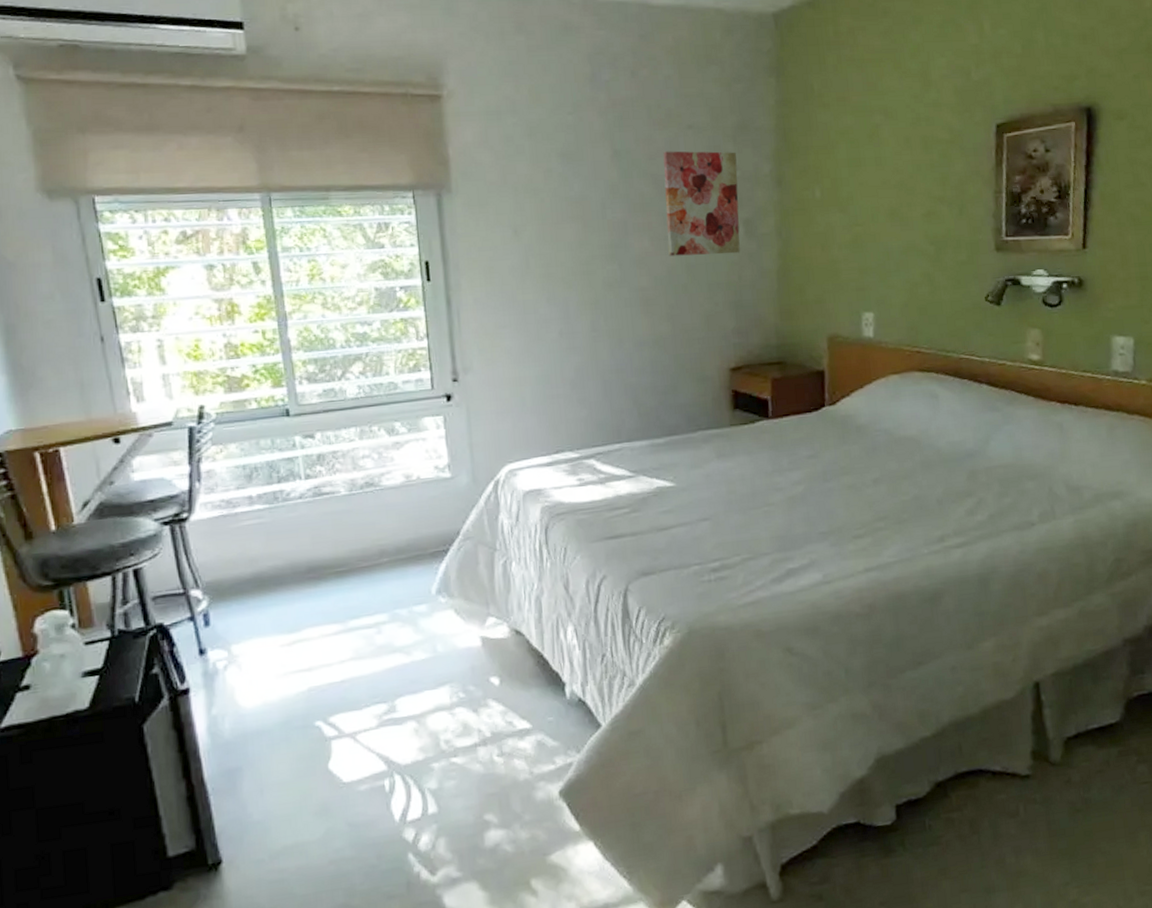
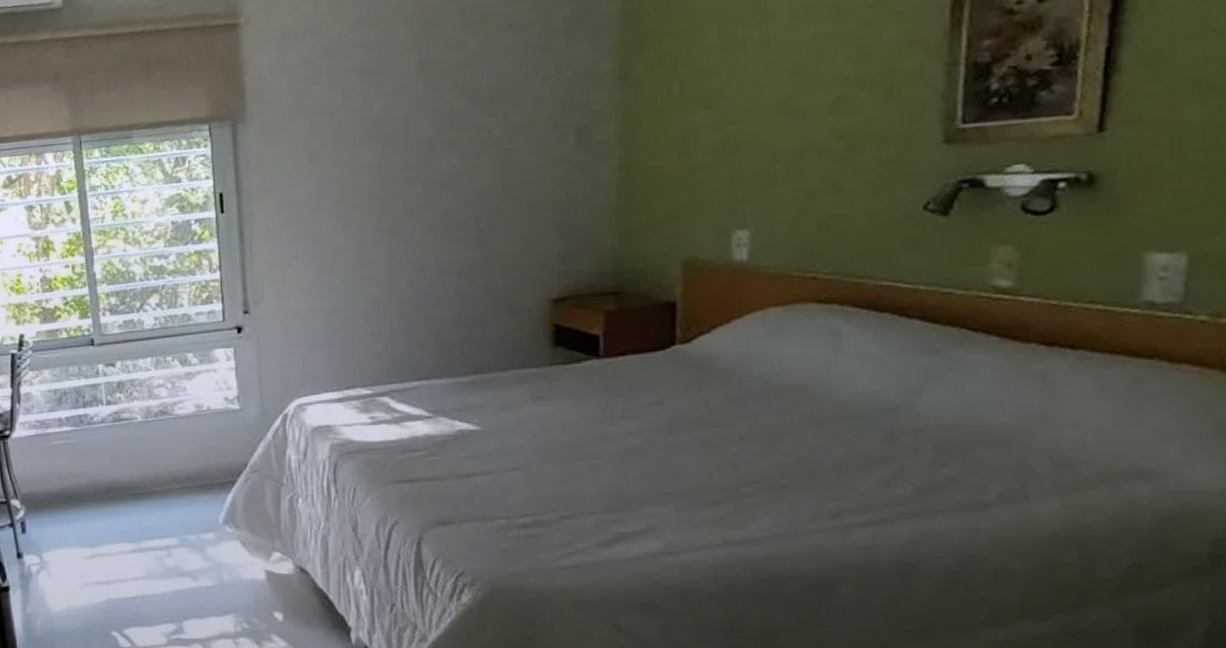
wall art: present [663,151,740,256] -> none [477,49,570,175]

